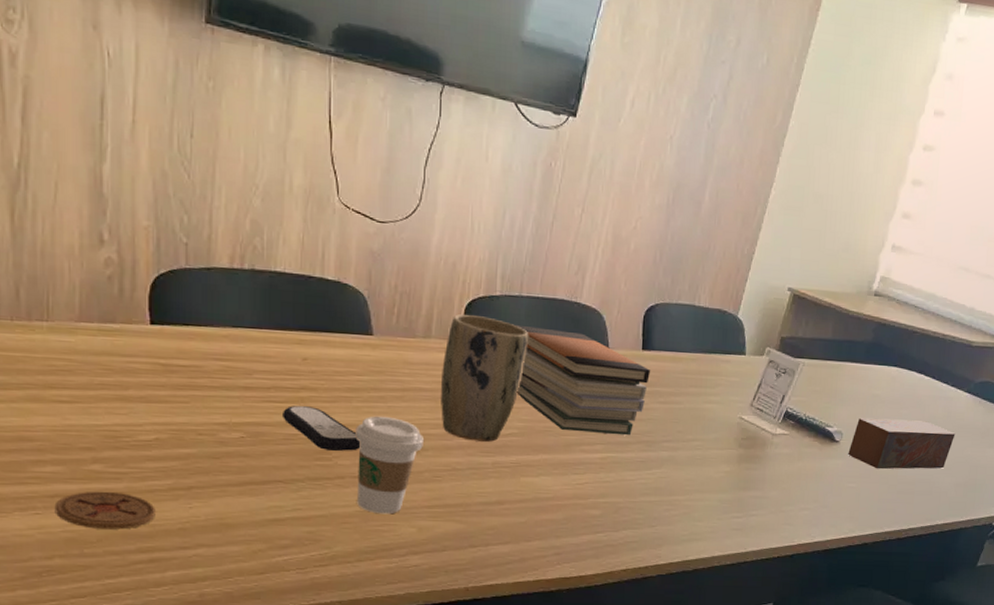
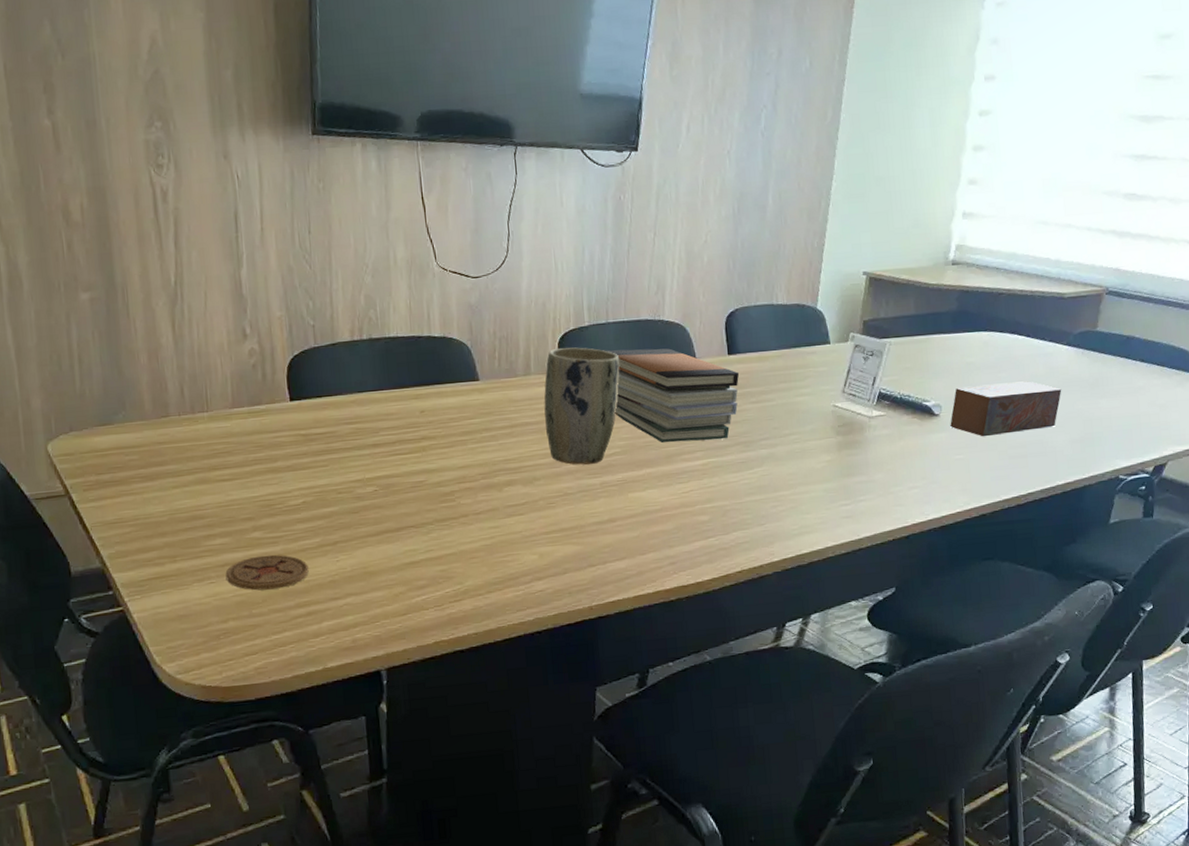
remote control: present [283,406,361,451] -> none [408,454,480,492]
coffee cup: present [355,416,423,514] -> none [473,453,535,546]

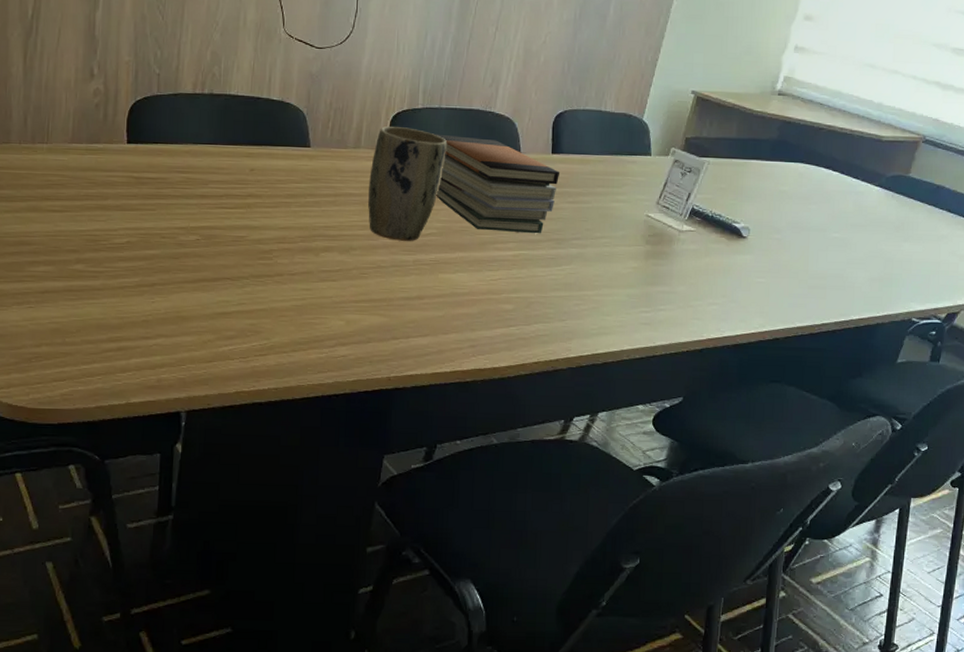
coaster: present [225,554,309,591] -> none [44,287,124,321]
tissue box: present [950,381,1062,437] -> none [756,213,868,265]

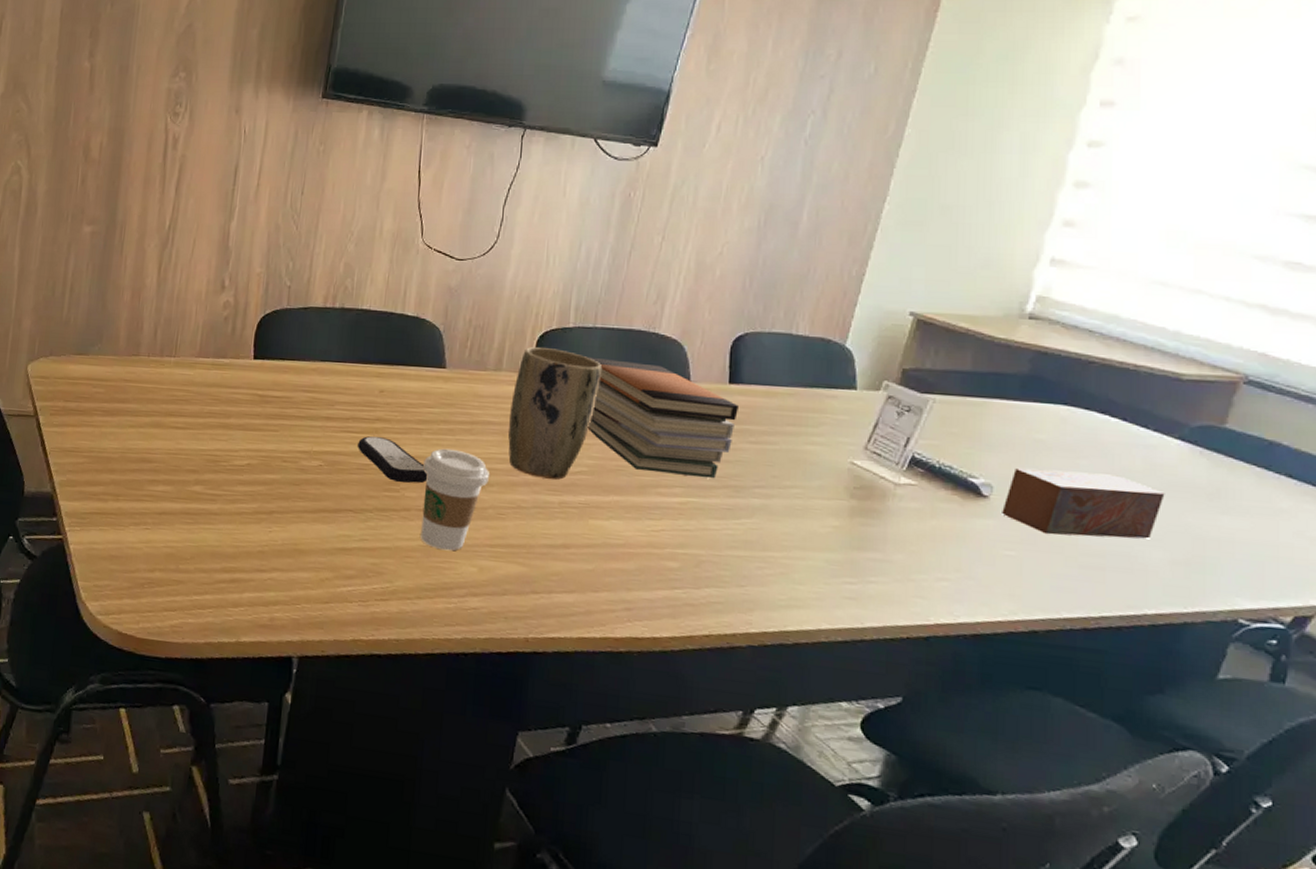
remote control: none [232,211,298,251] -> present [358,436,428,483]
coffee cup: none [293,219,352,308] -> present [421,448,489,551]
tissue box: none [756,213,868,265] -> present [1002,468,1165,539]

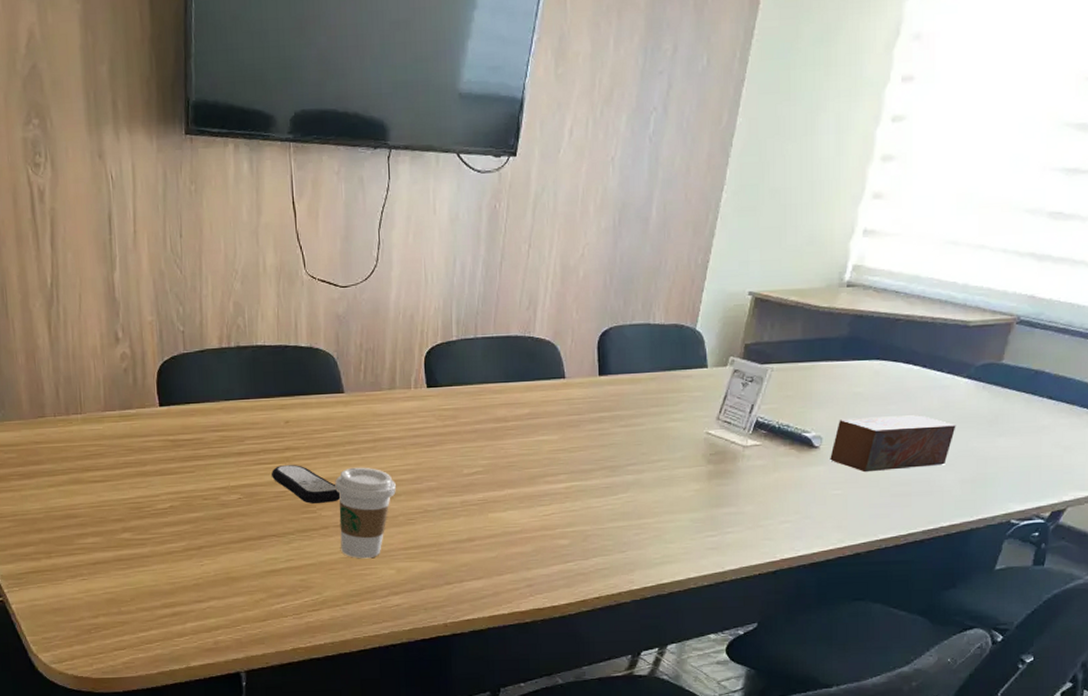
plant pot: present [508,347,601,480] -> none [408,362,486,483]
book stack: present [586,356,740,479] -> none [471,366,610,464]

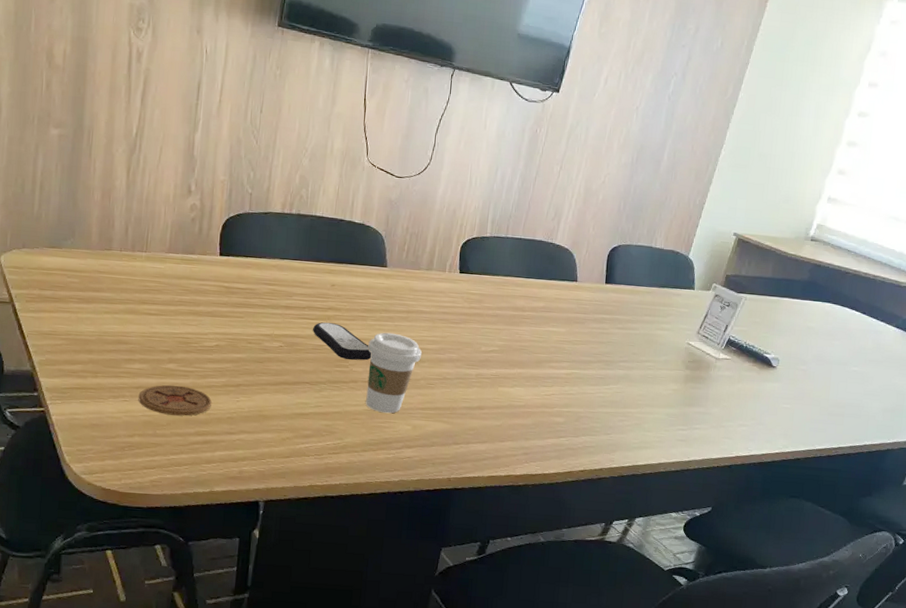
coaster: none [96,556,175,589] -> present [138,385,212,416]
tissue box: present [830,415,956,473] -> none [784,347,884,395]

